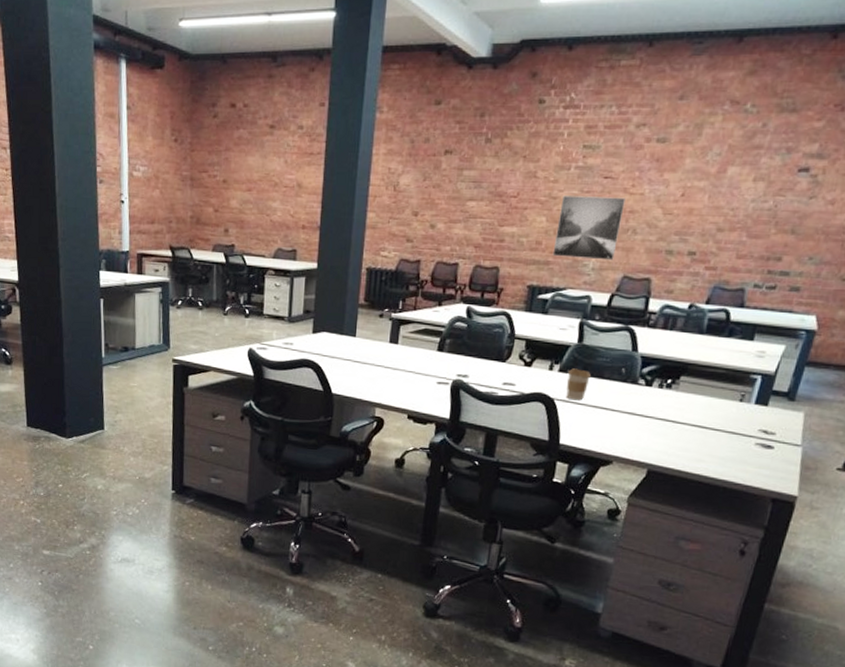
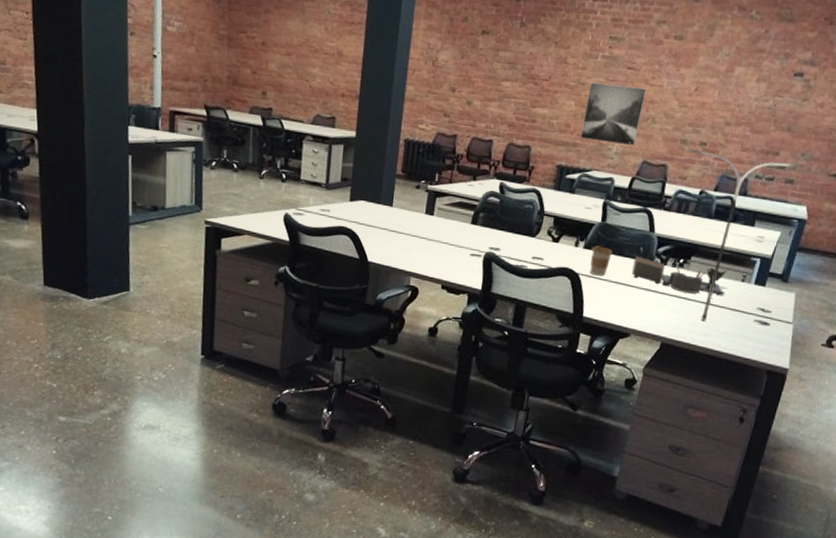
desk organizer: none [613,378,723,418] -> present [632,256,727,297]
desk lamp: none [673,258,815,446] -> present [686,148,806,321]

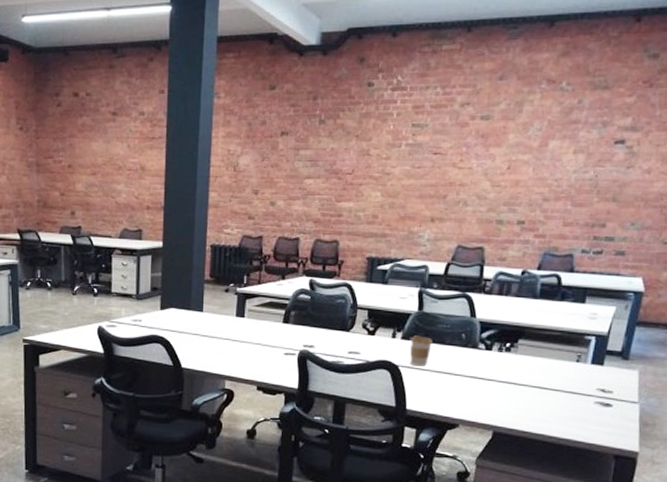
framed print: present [580,82,646,146] -> none [389,171,455,231]
desk organizer: present [632,256,727,297] -> none [455,343,561,379]
desk lamp: present [686,148,806,321] -> none [503,227,637,406]

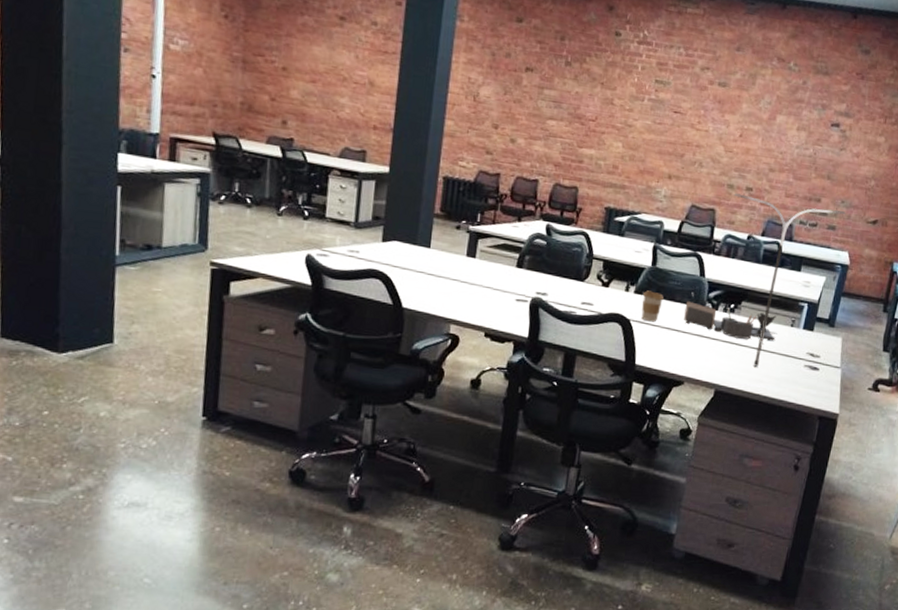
desk organizer: none [455,343,561,379] -> present [684,301,777,342]
desk lamp: none [503,227,637,406] -> present [733,193,846,367]

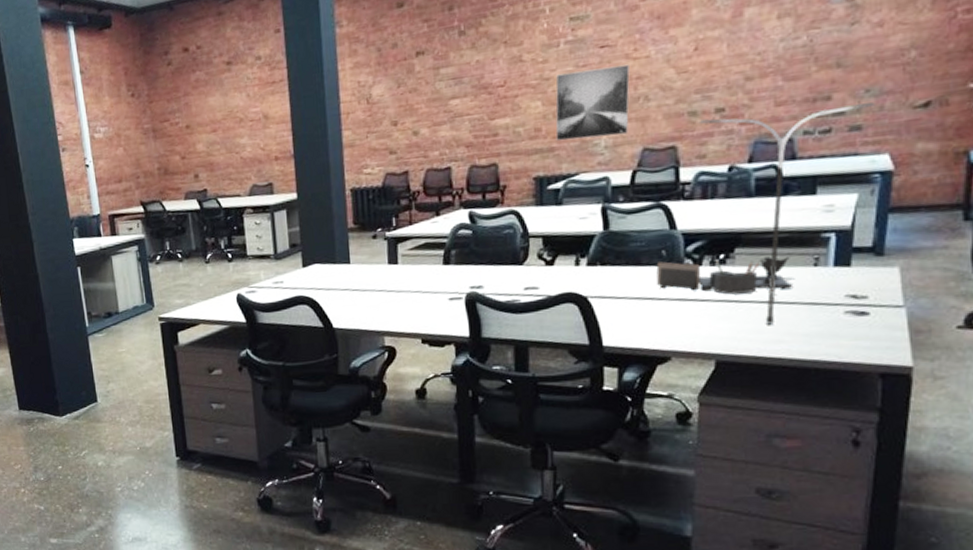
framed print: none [628,124,693,190] -> present [555,64,630,142]
coffee cup: present [641,290,664,323] -> none [599,259,626,295]

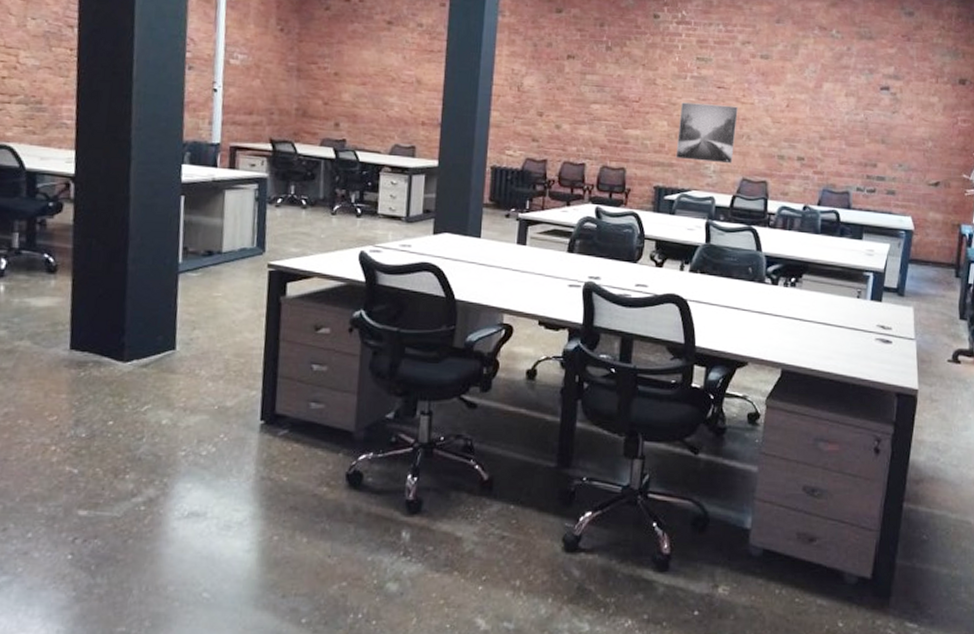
desk organizer: present [656,256,795,295] -> none [743,277,843,315]
desk lamp: present [699,101,876,325] -> none [785,163,905,343]

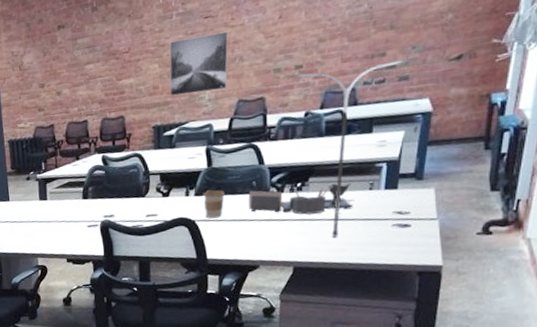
coffee cup: none [698,268,720,301] -> present [204,190,225,219]
desk organizer: none [743,277,843,315] -> present [248,183,355,215]
desk lamp: none [785,163,905,343] -> present [282,56,420,237]

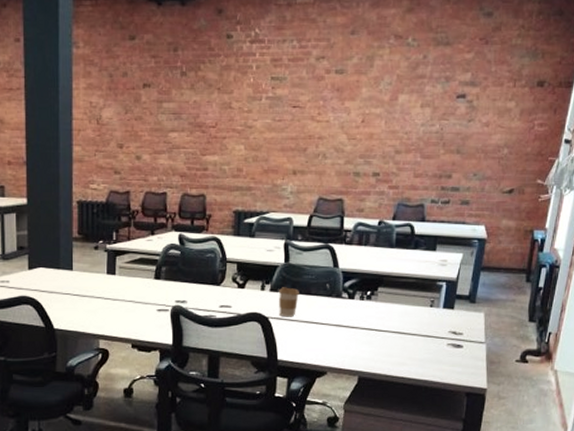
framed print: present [169,31,228,97] -> none [253,124,313,184]
desk organizer: present [248,183,355,215] -> none [321,293,417,324]
desk lamp: present [282,56,420,237] -> none [360,179,479,350]

